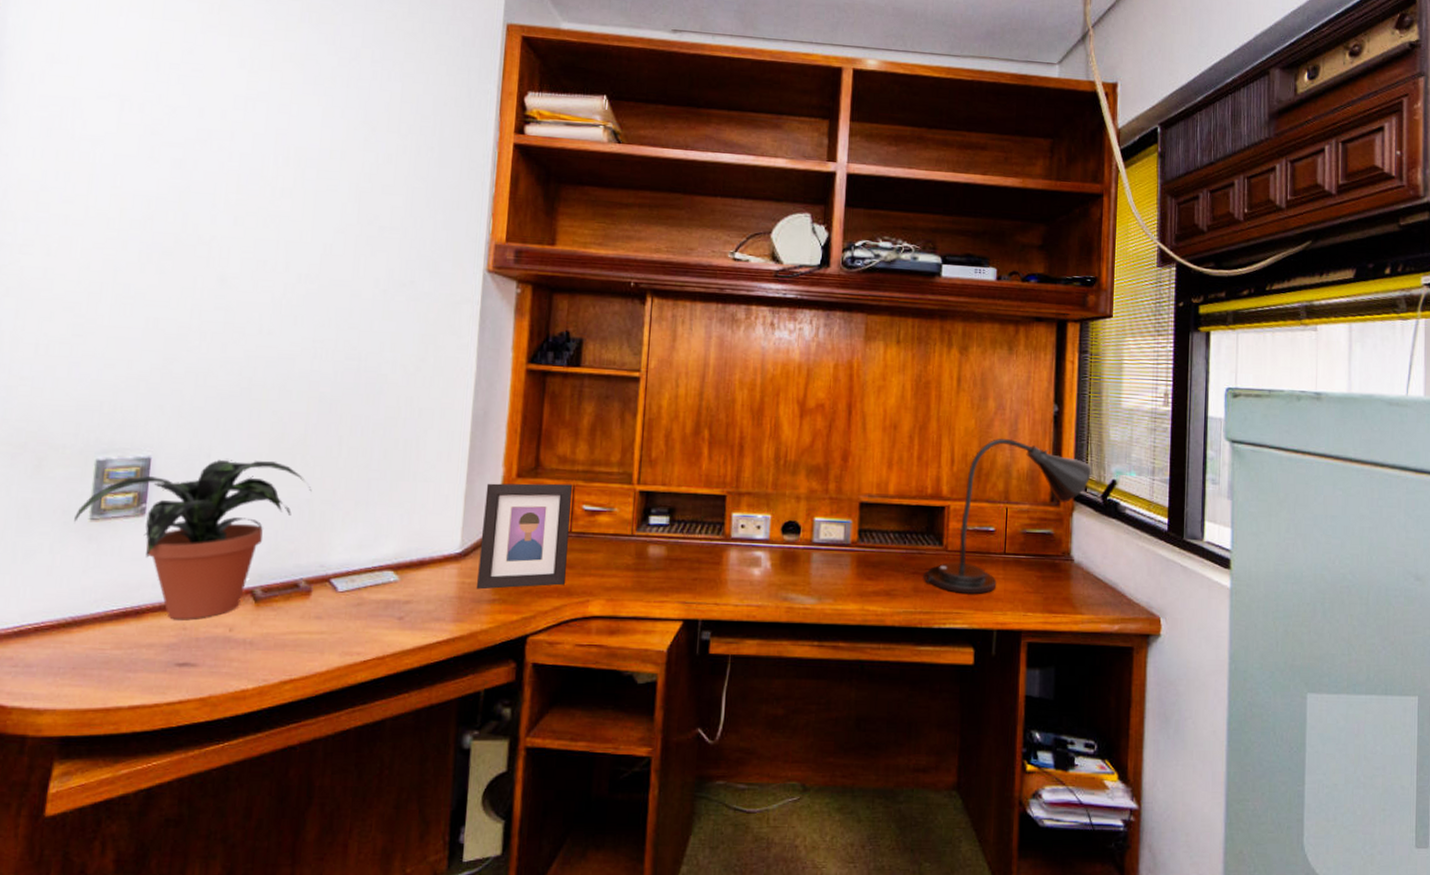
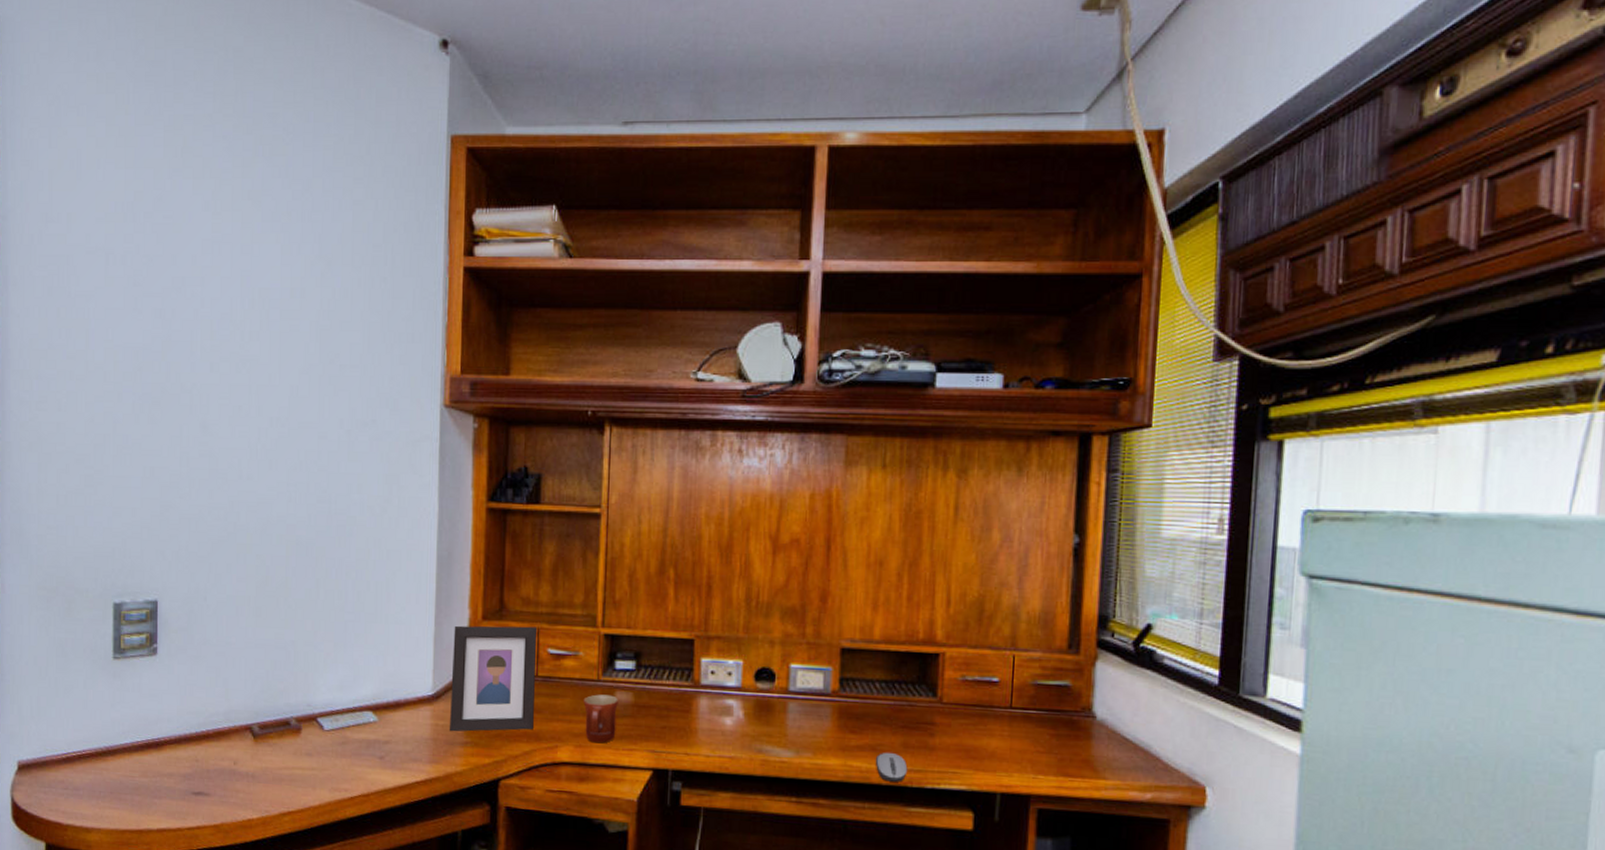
potted plant: present [74,458,312,620] -> none [101,601,296,753]
mug: none [616,549,653,597] -> present [583,694,620,744]
computer mouse: none [889,596,918,624] -> present [875,752,908,782]
desk lamp: present [923,439,1091,595] -> none [914,576,1120,753]

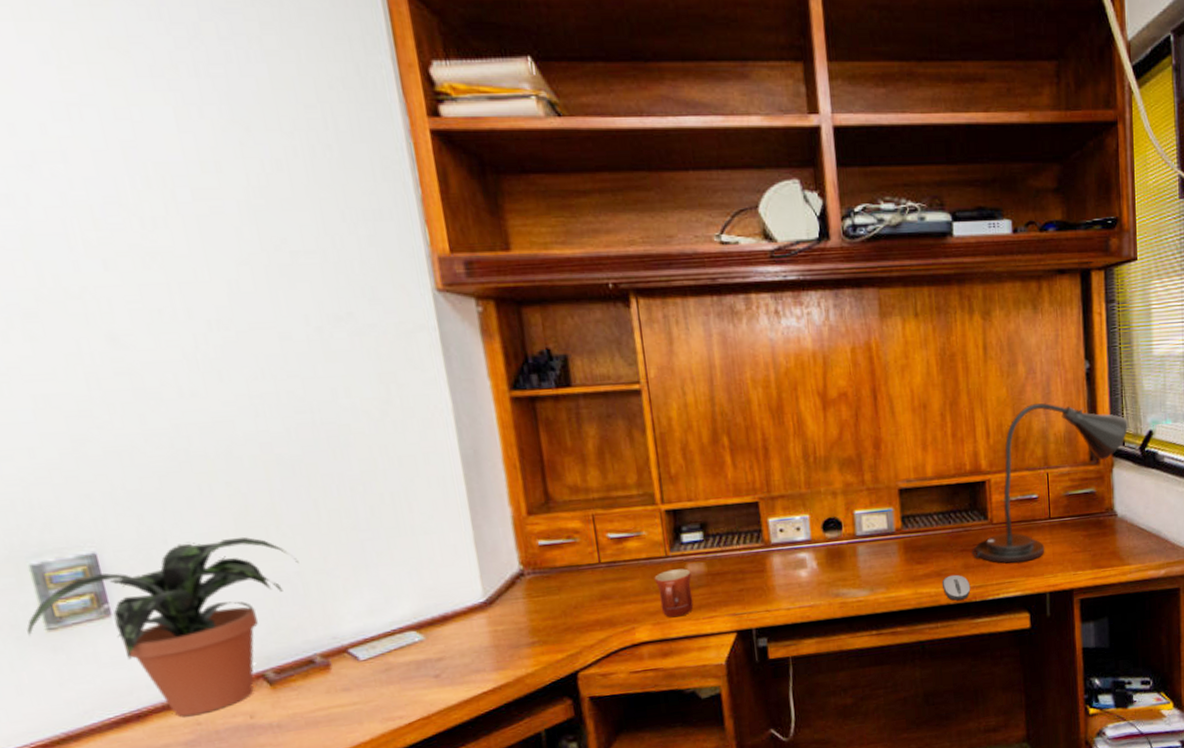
potted plant: none [101,601,296,753] -> present [27,536,299,716]
picture frame: present [449,625,538,732] -> none [496,514,605,635]
desk lamp: none [914,576,1120,753] -> present [972,403,1128,563]

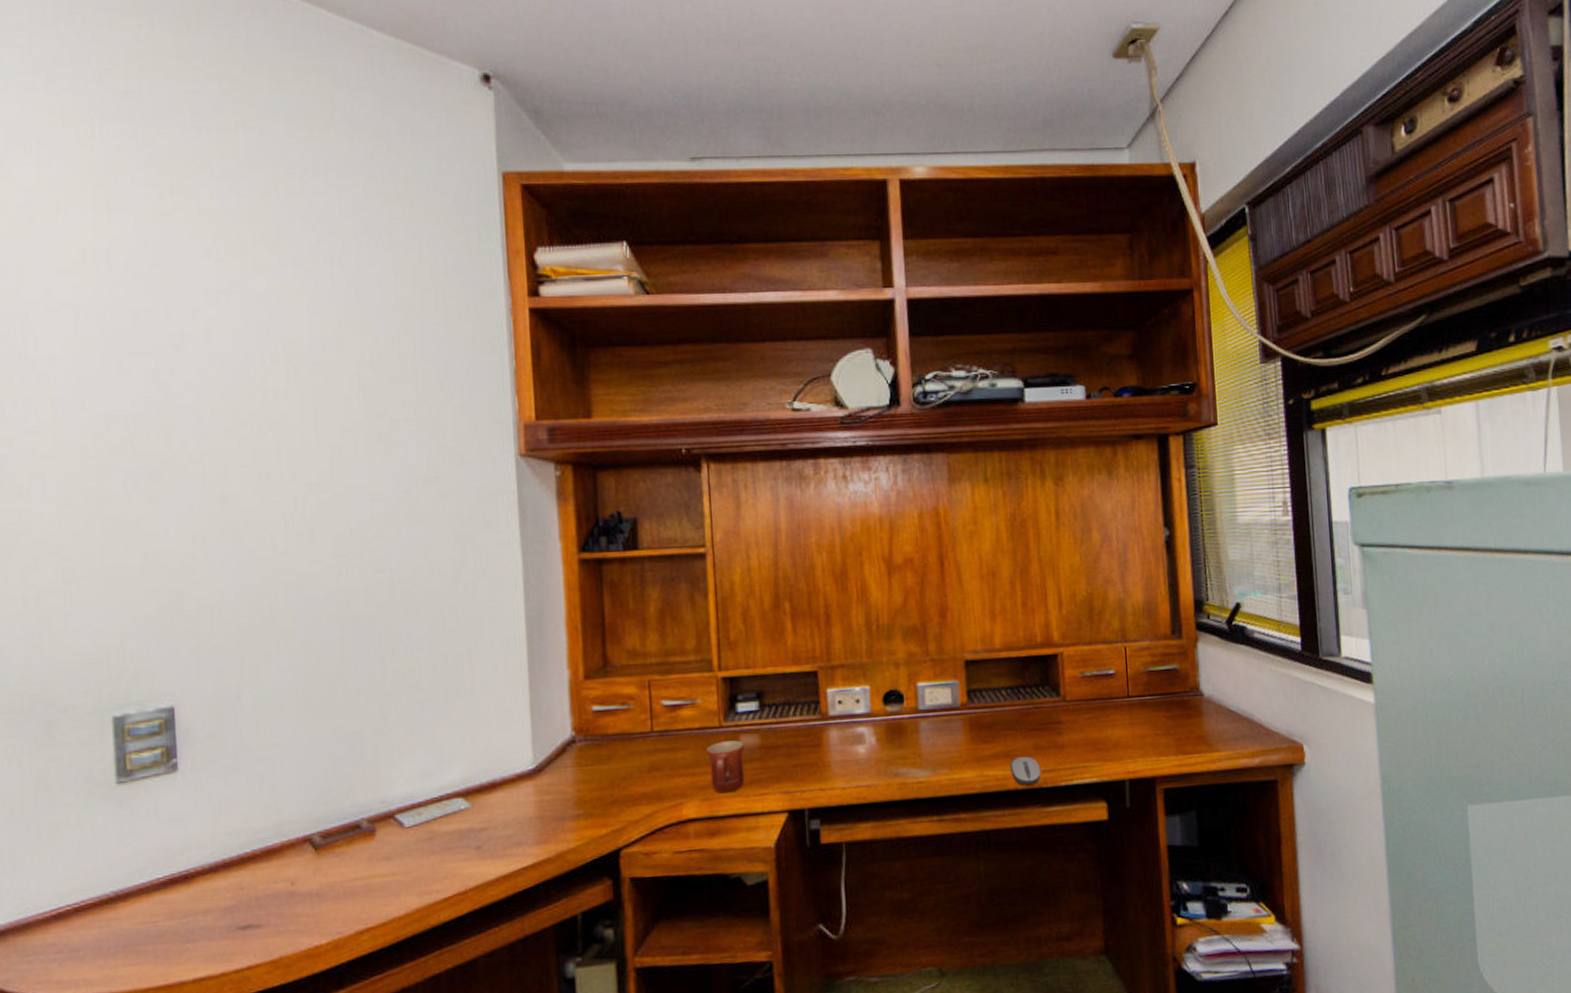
potted plant: present [27,536,299,716] -> none [99,694,359,879]
desk lamp: present [972,403,1128,563] -> none [1043,572,1213,746]

